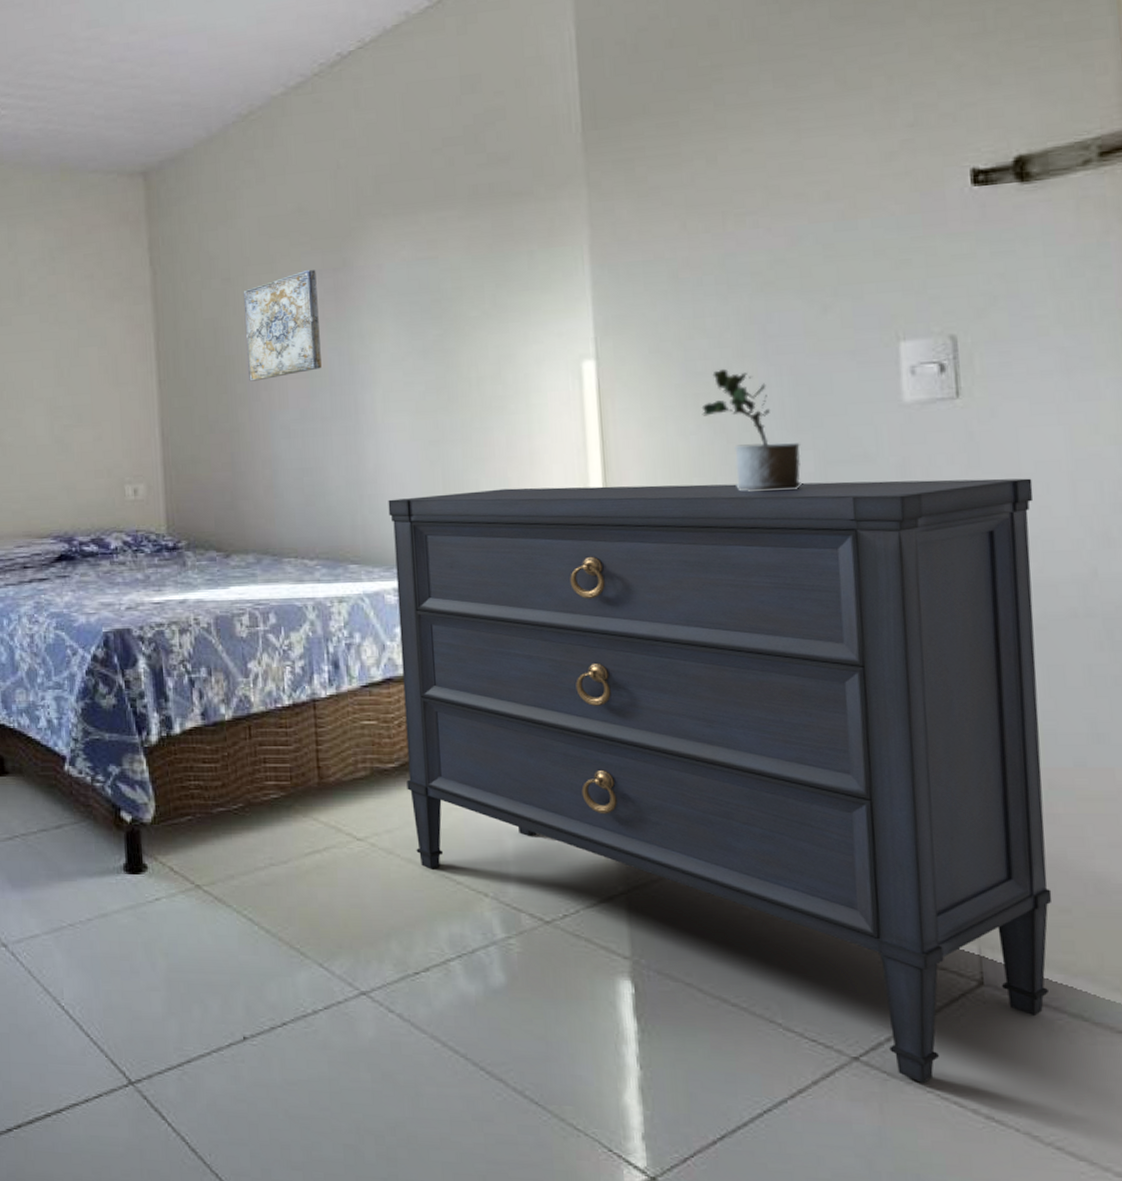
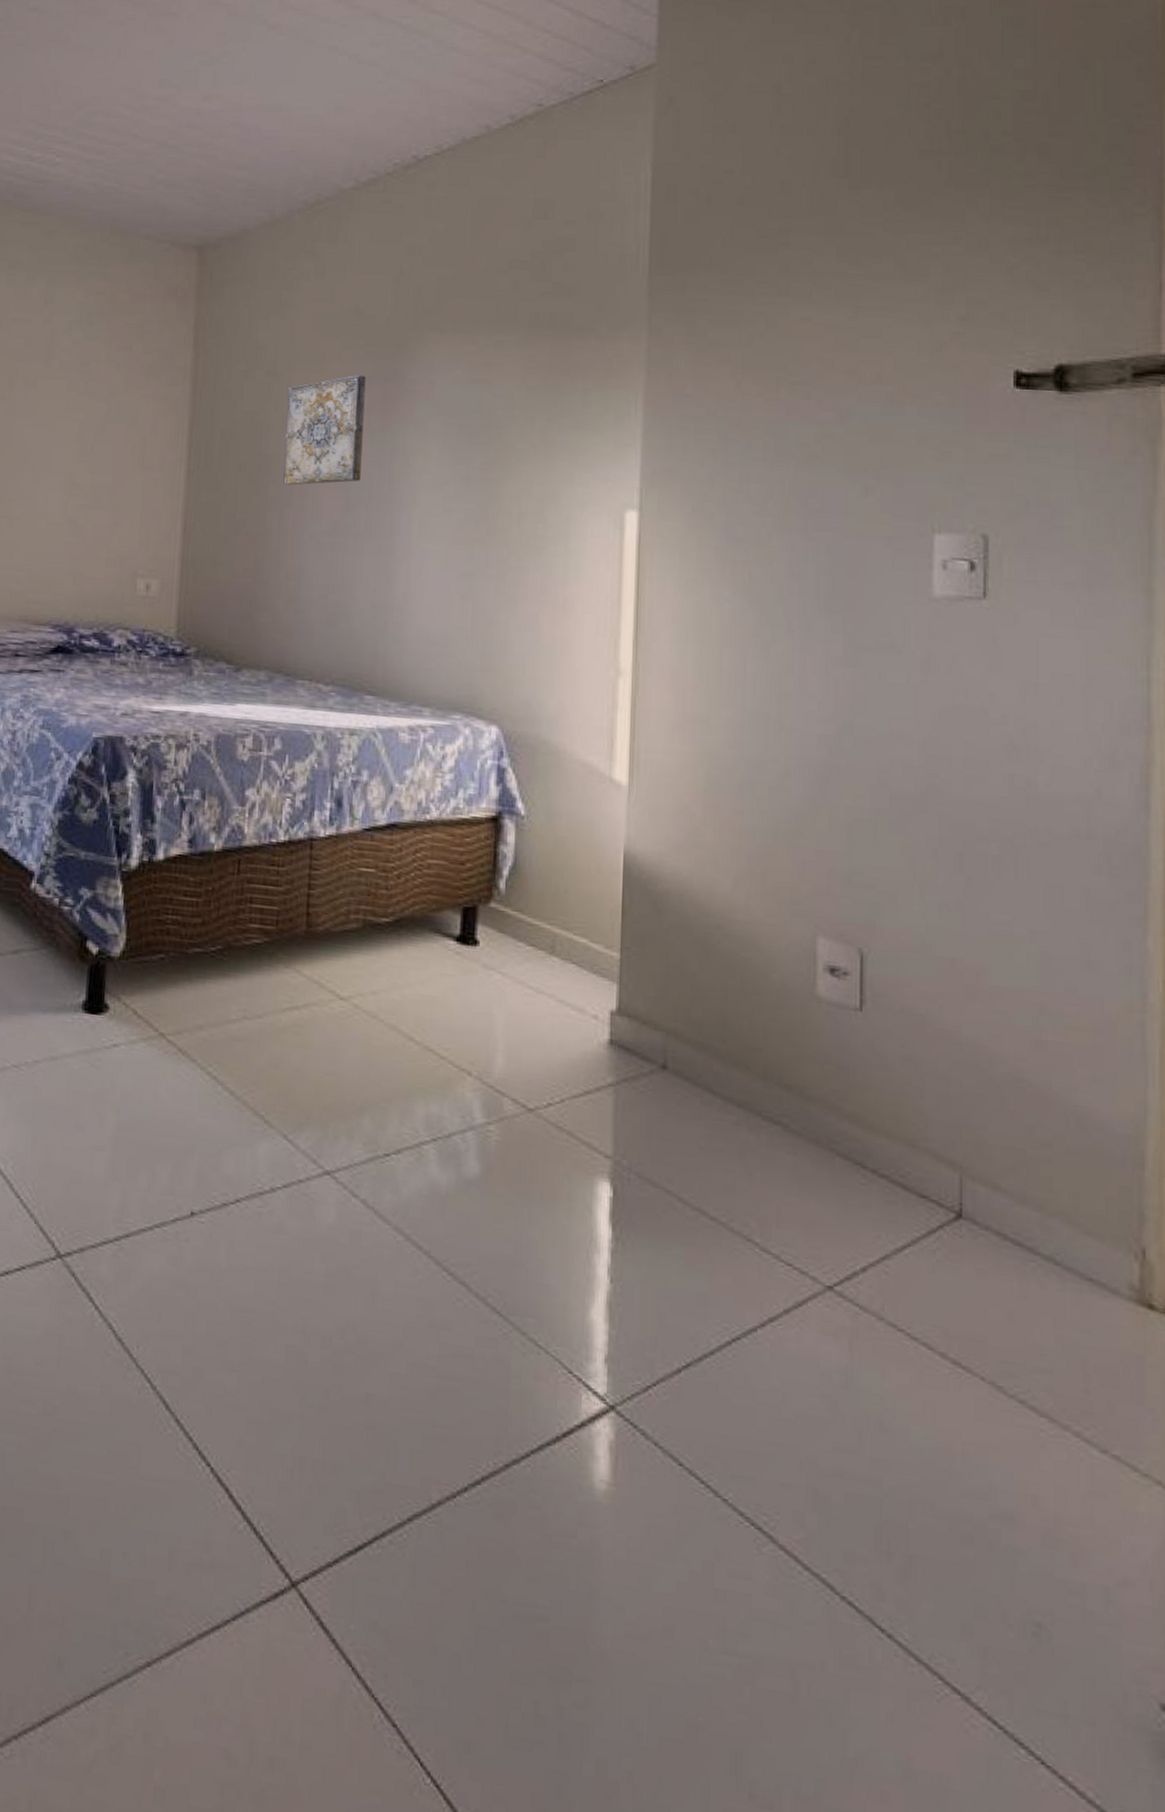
dresser: present [388,478,1053,1083] -> none [399,630,1048,1320]
potted plant: present [701,368,802,492] -> none [738,537,831,672]

